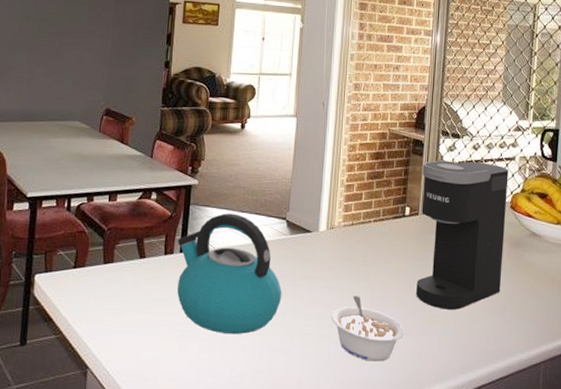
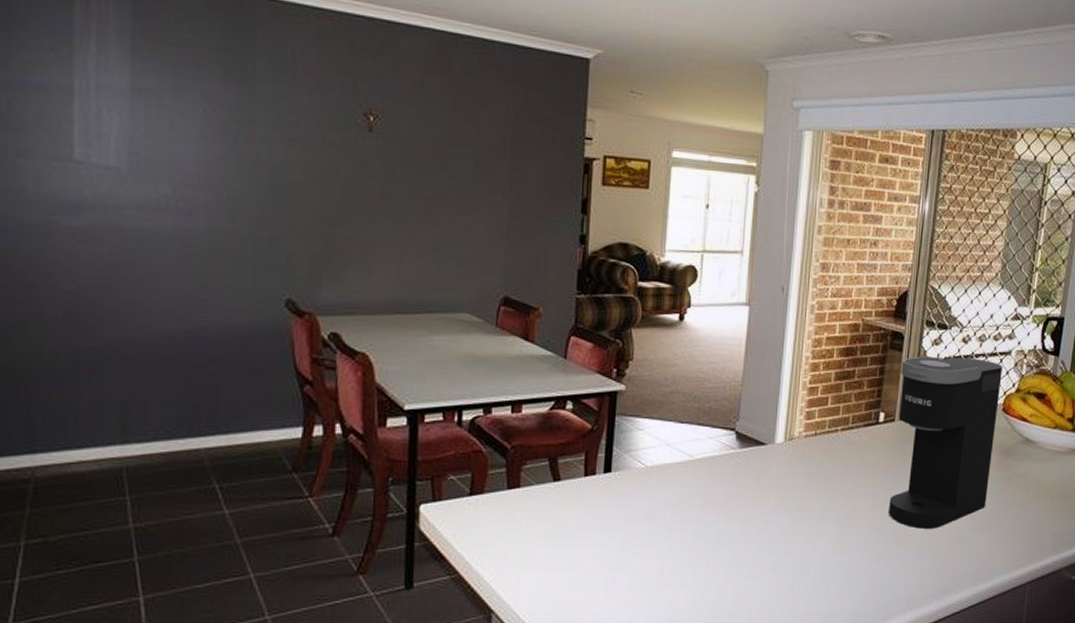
kettle: present [177,213,282,335] -> none [600,424,730,566]
legume: present [331,296,404,362] -> none [788,517,873,590]

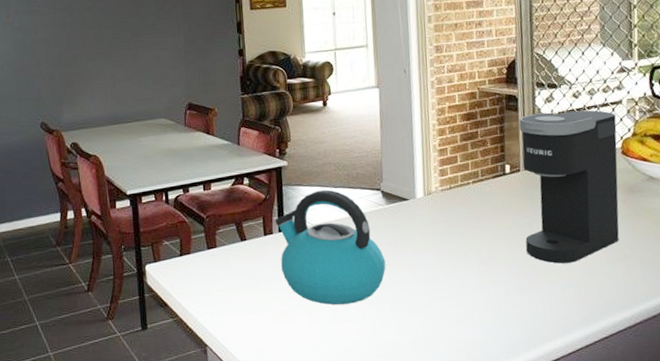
kettle: none [600,424,730,566] -> present [274,190,386,305]

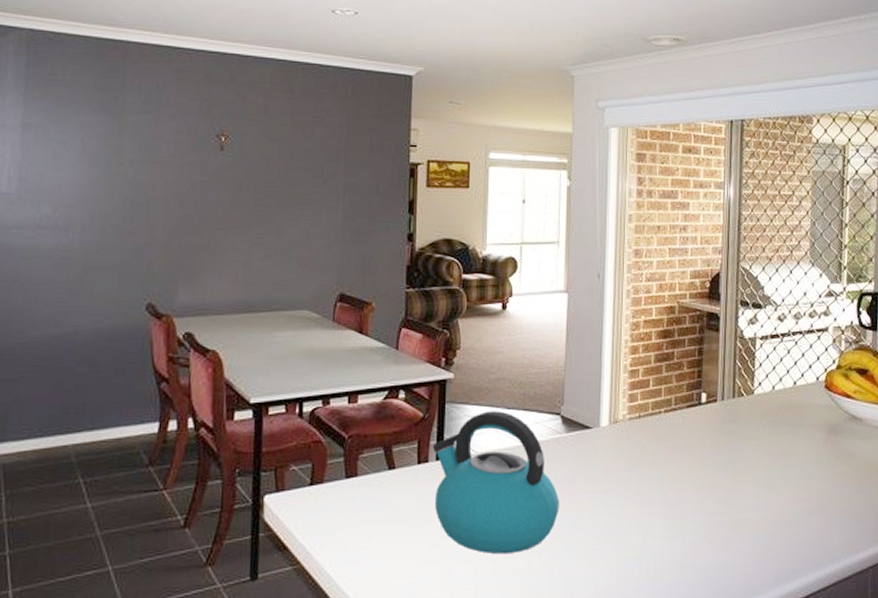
coffee maker: present [519,110,619,264] -> none [718,334,821,512]

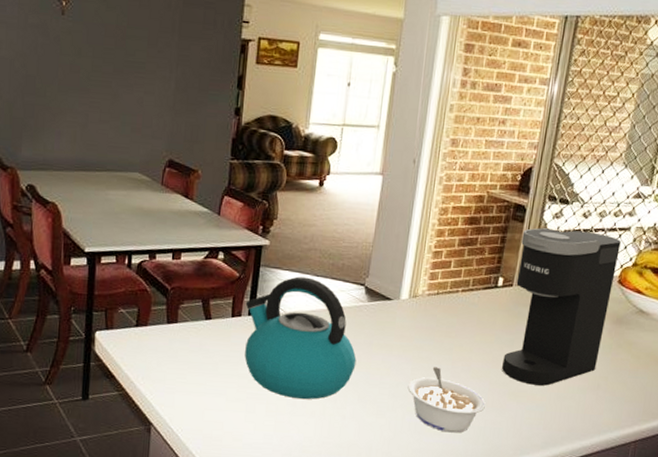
legume: none [619,501,706,578] -> present [407,367,486,433]
coffee maker: none [718,334,821,512] -> present [502,227,621,386]

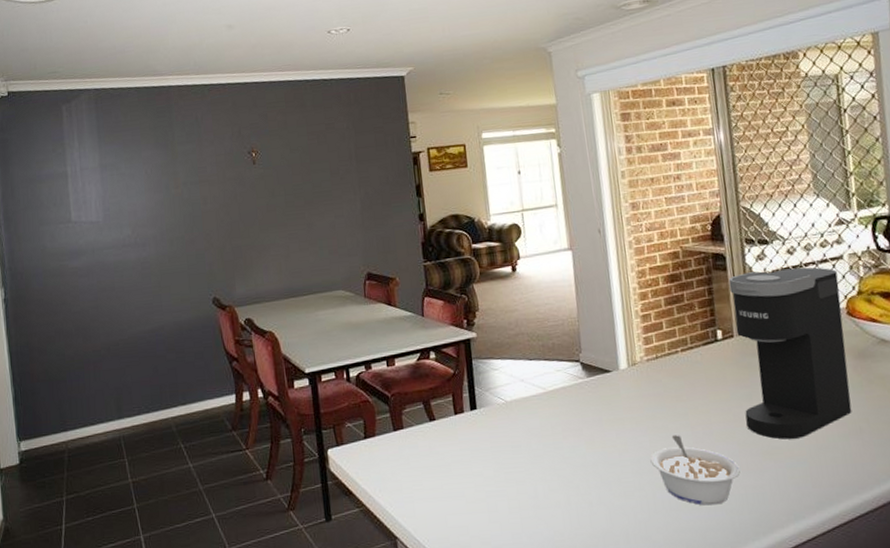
kettle: present [244,276,357,400] -> none [465,362,591,491]

